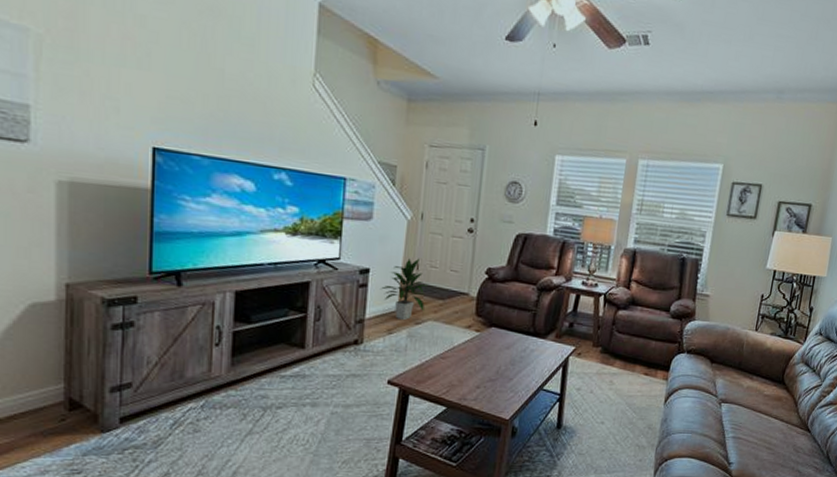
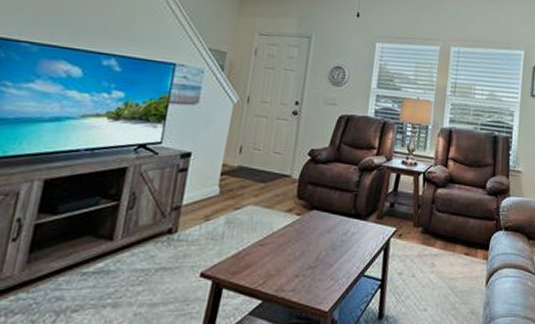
indoor plant: present [379,258,428,321] -> none [200,141,250,206]

